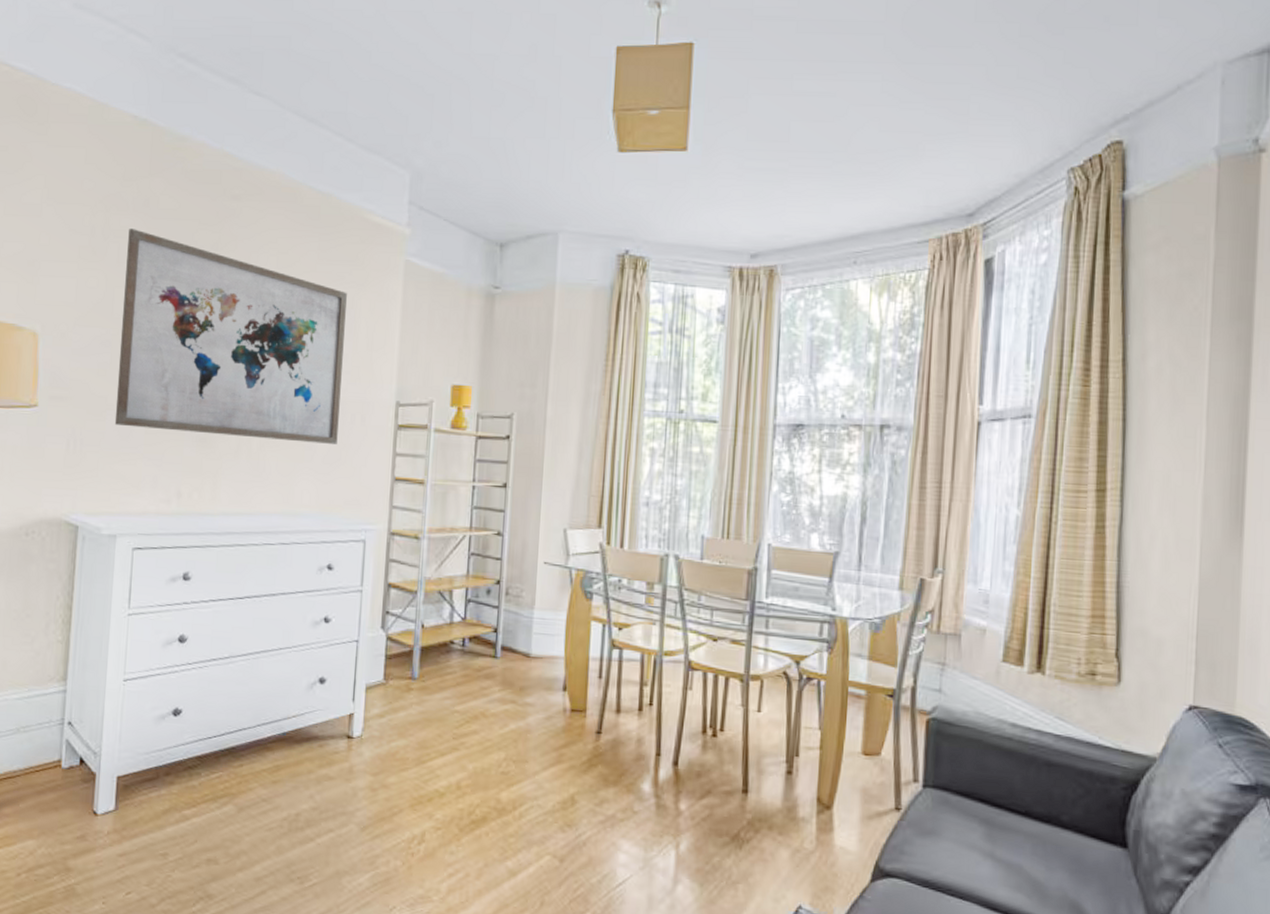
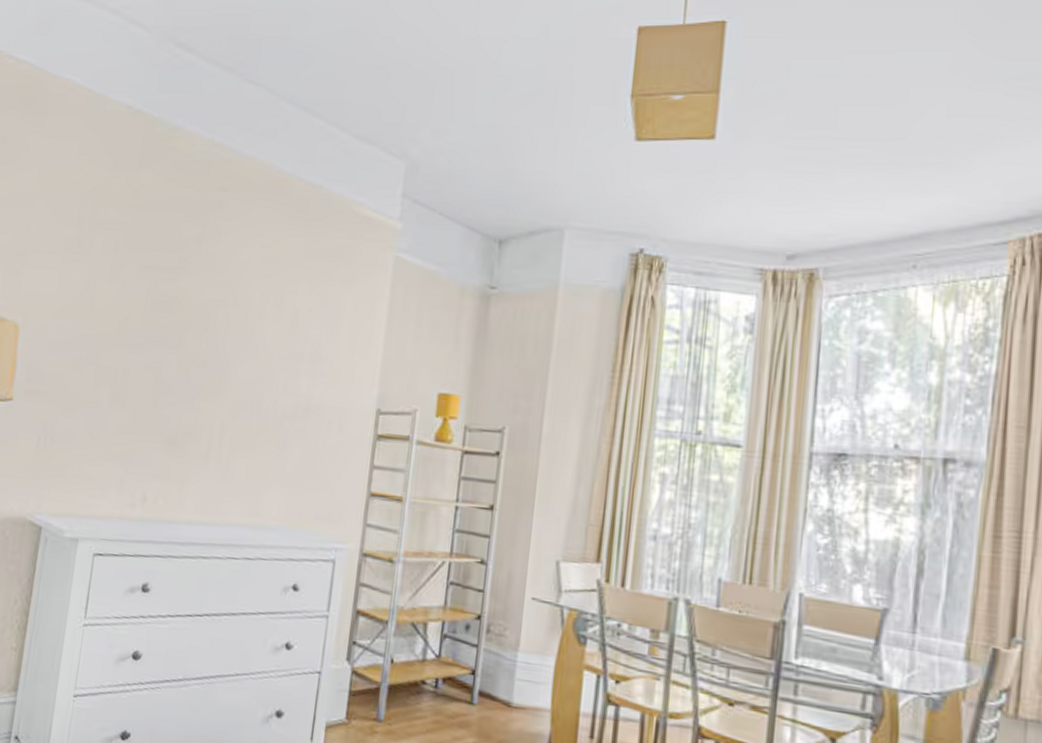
wall art: present [114,229,347,444] -> none [85,220,332,453]

